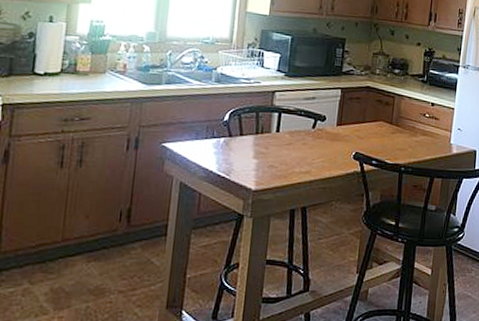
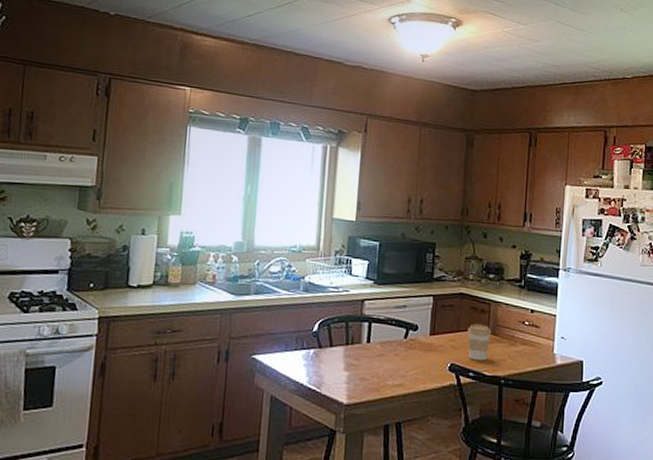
coffee cup: none [372,115,395,150] -> present [468,324,492,361]

